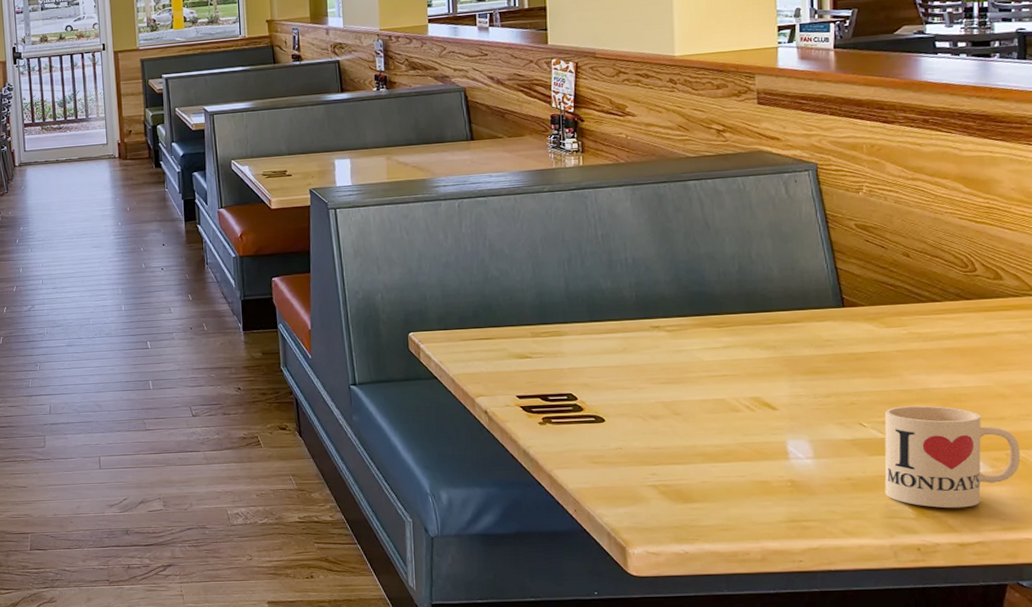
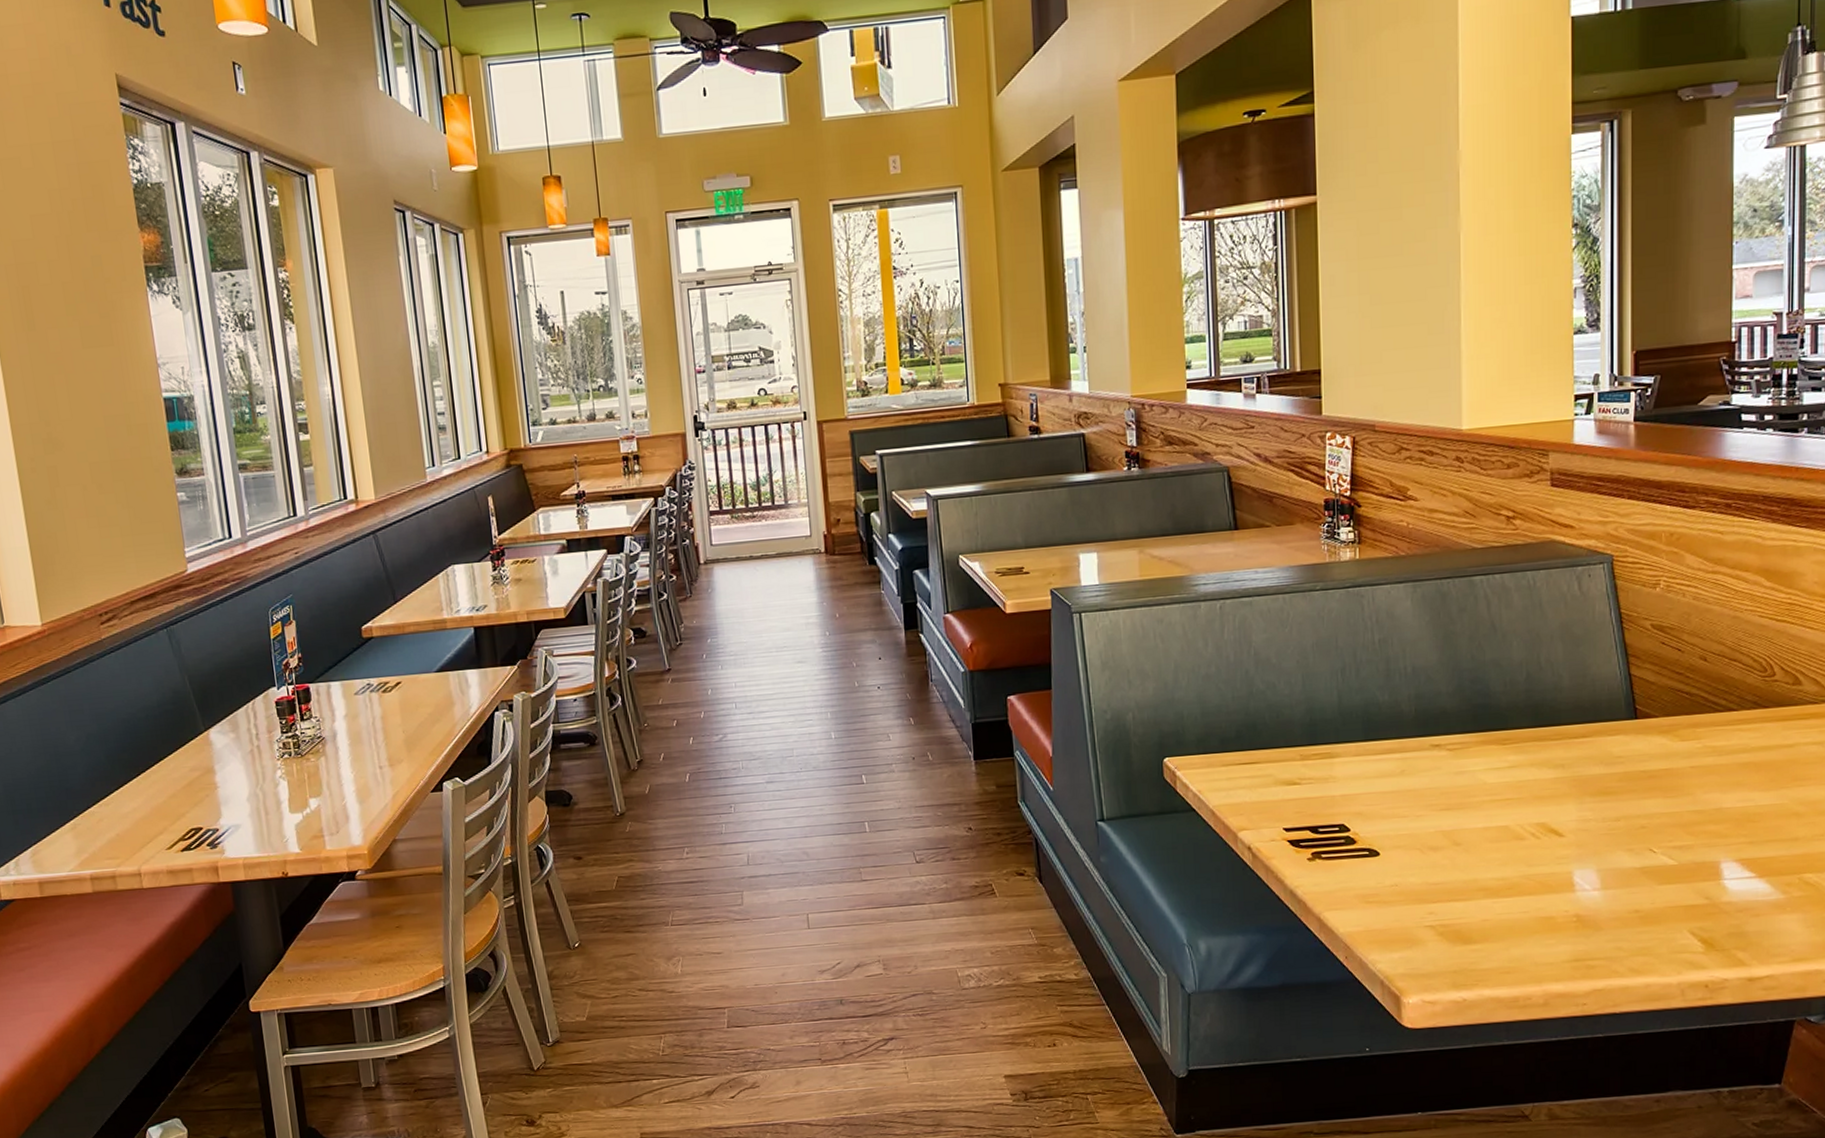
mug: present [884,405,1021,508] -> none [1673,827,1813,940]

